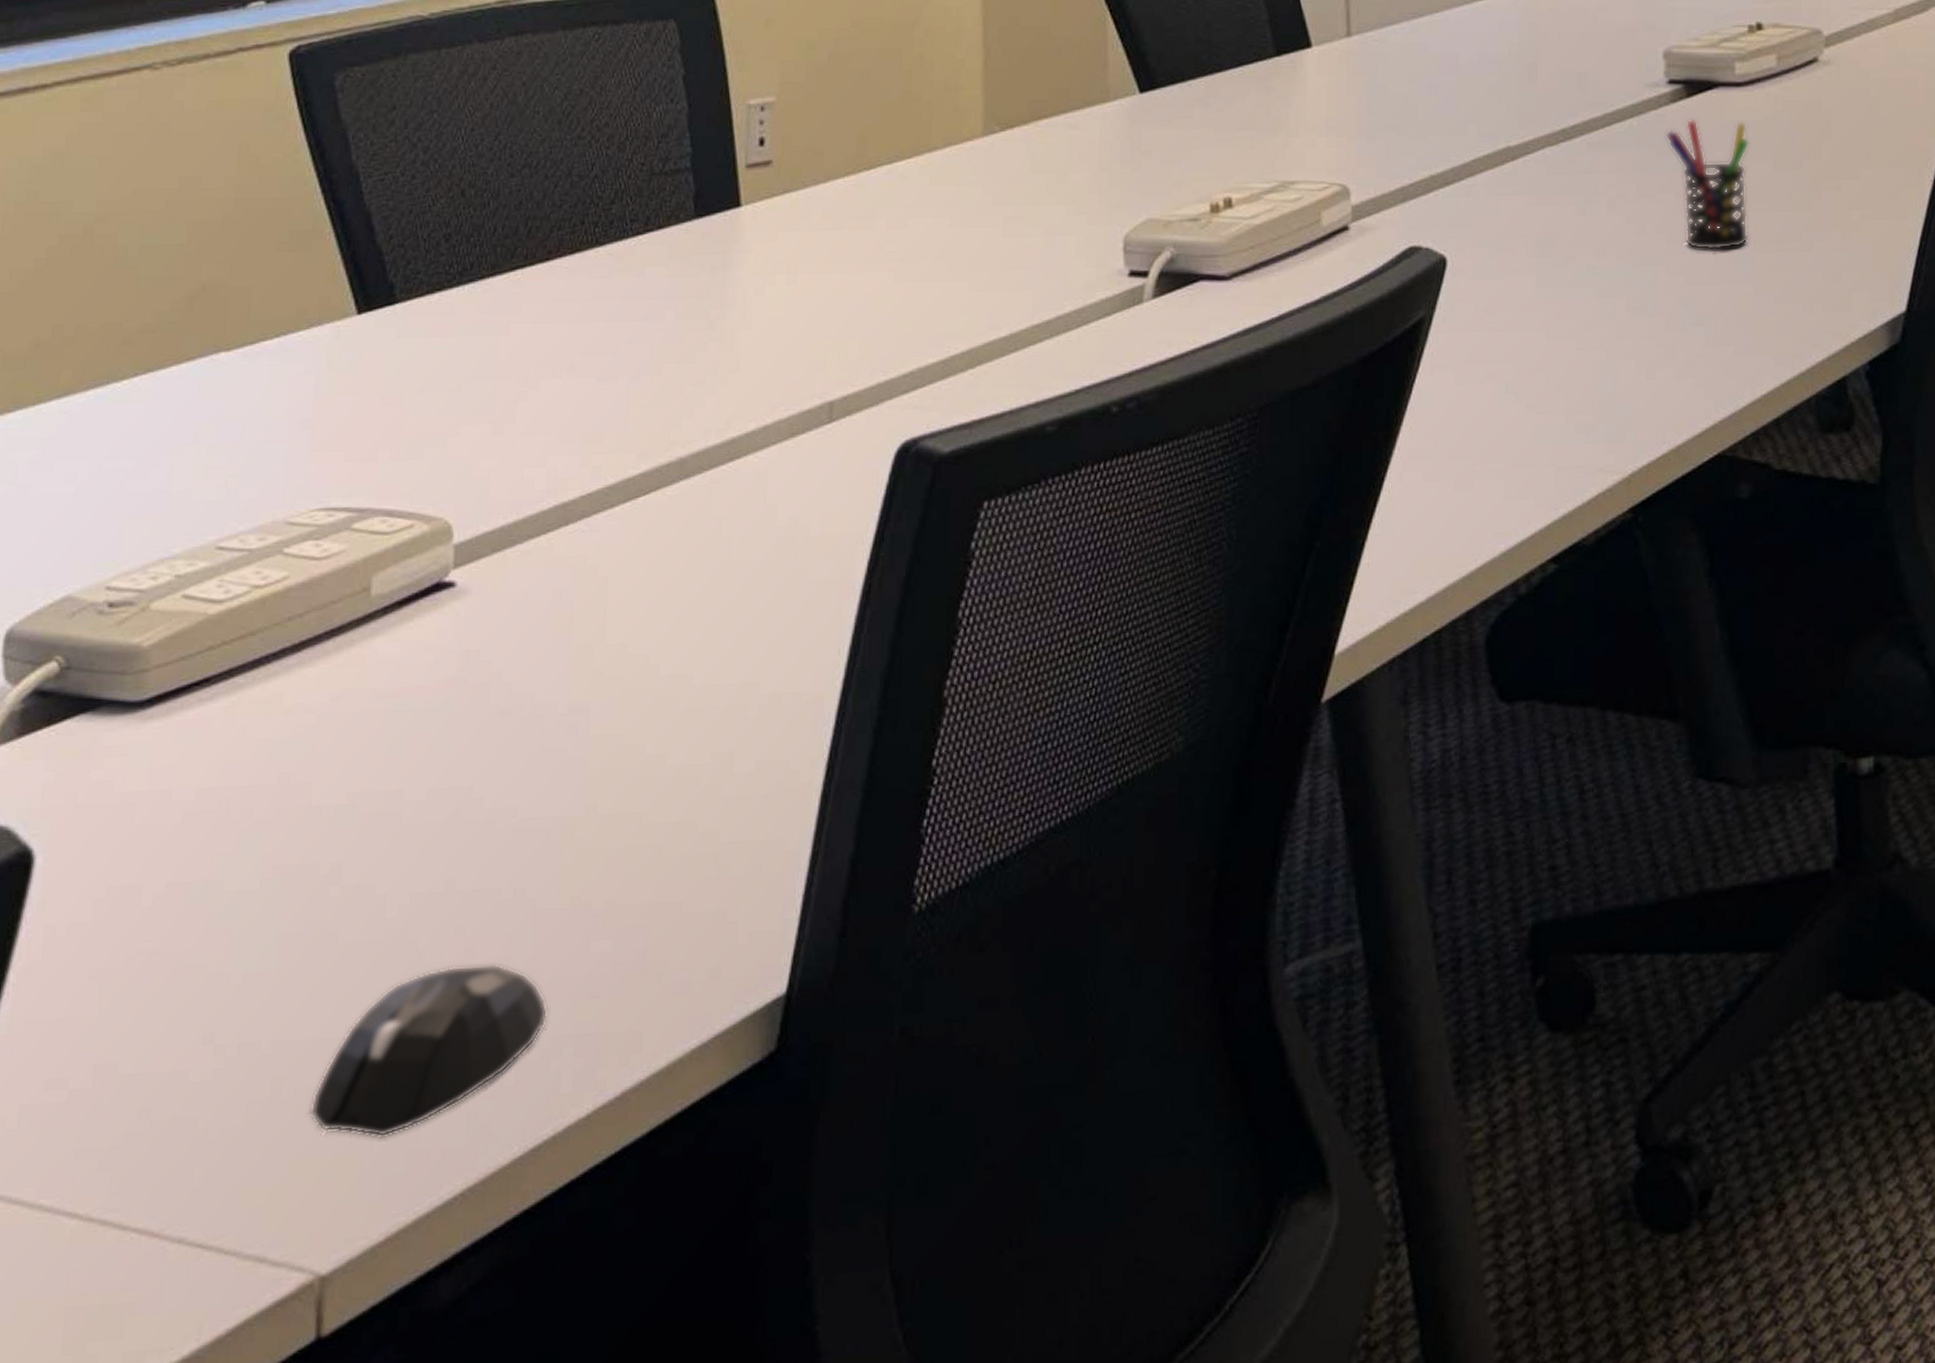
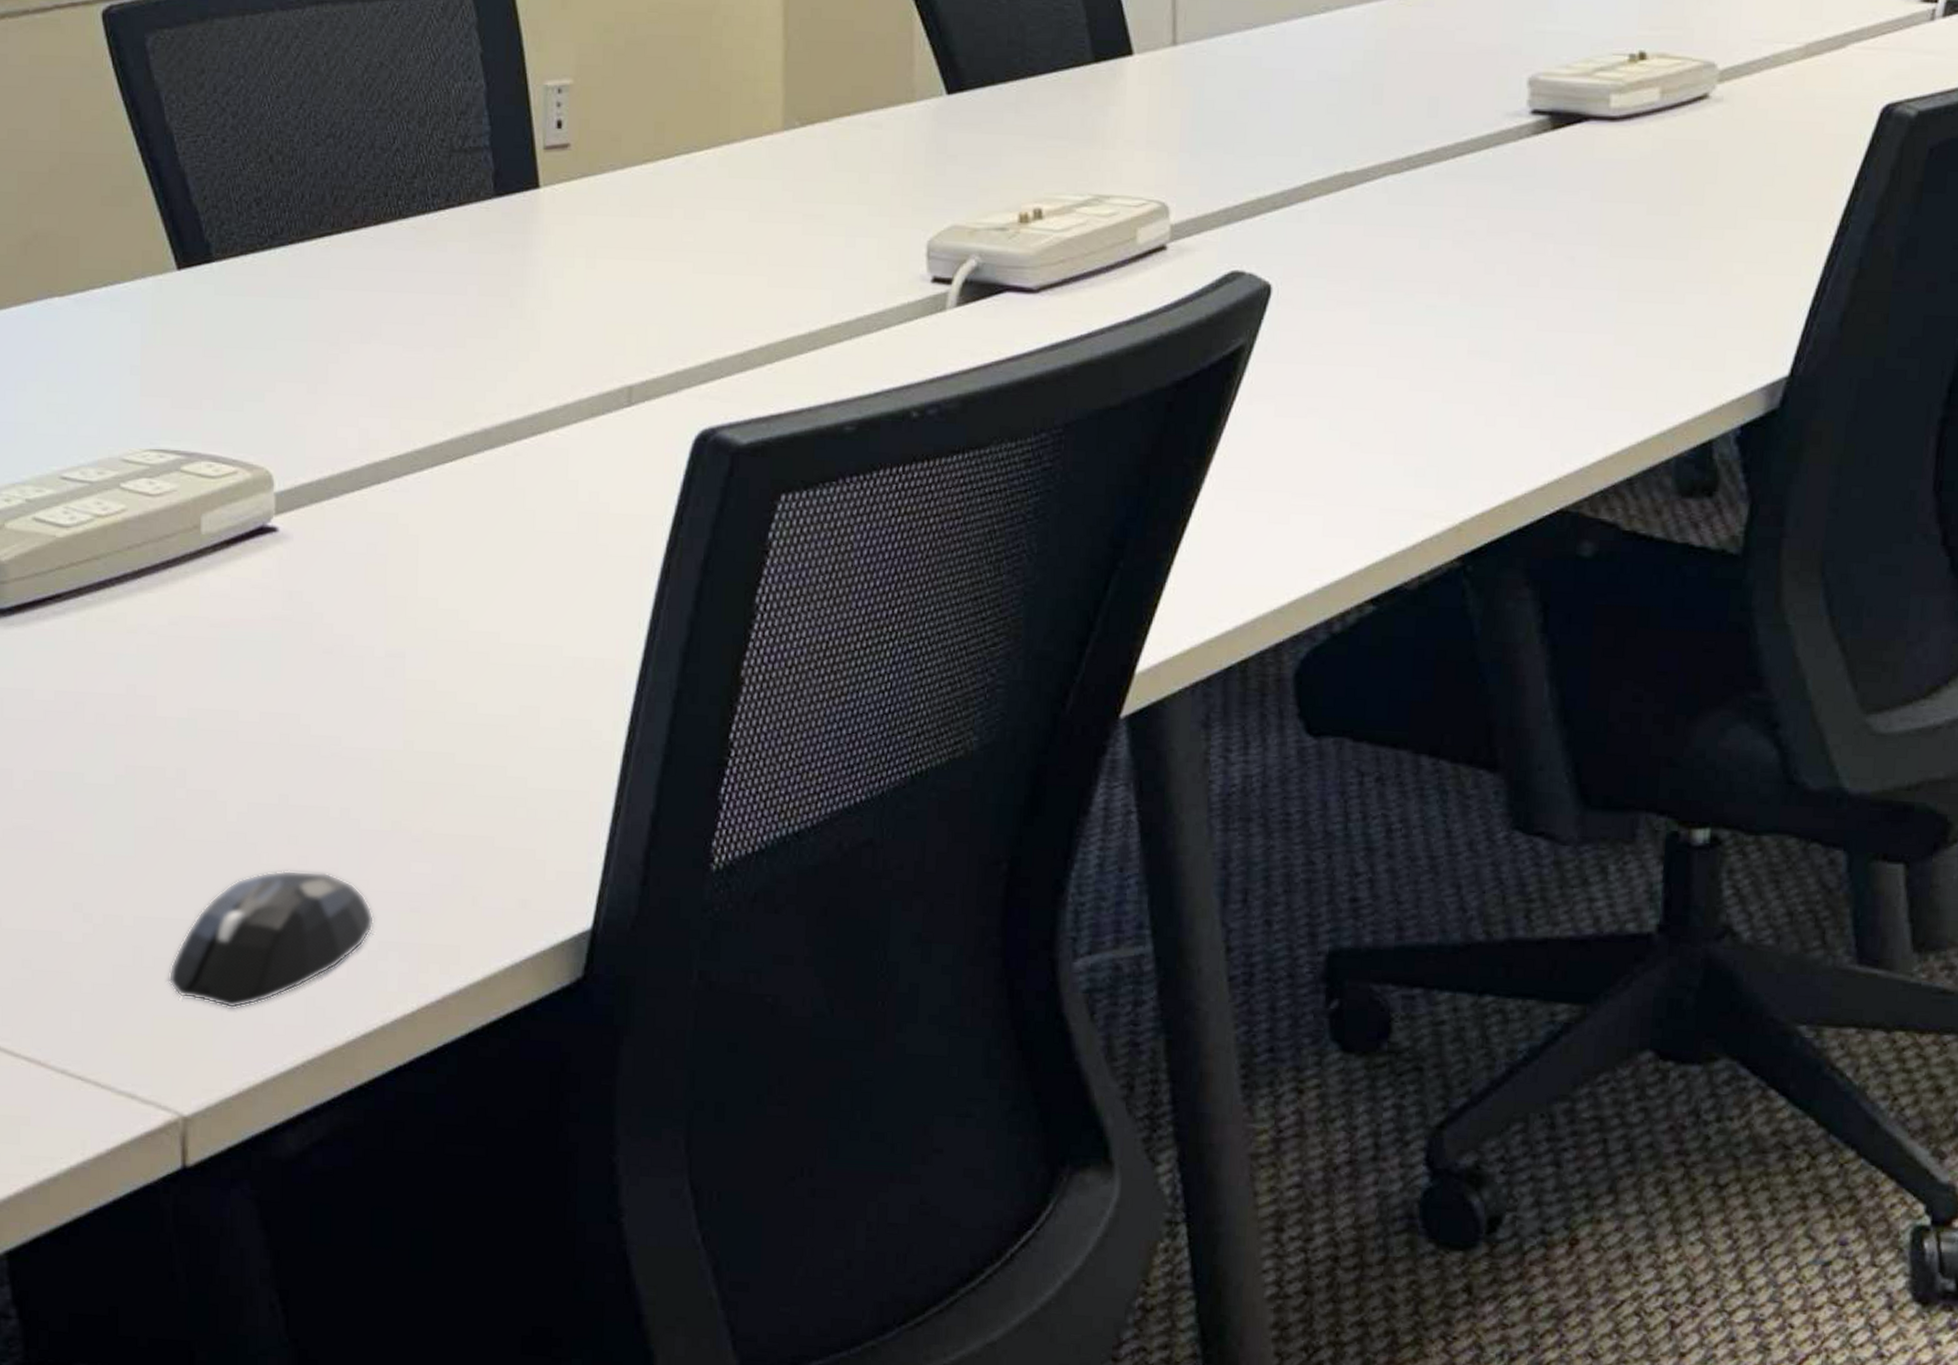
pen holder: present [1666,119,1750,251] -> none [1525,153,1622,297]

